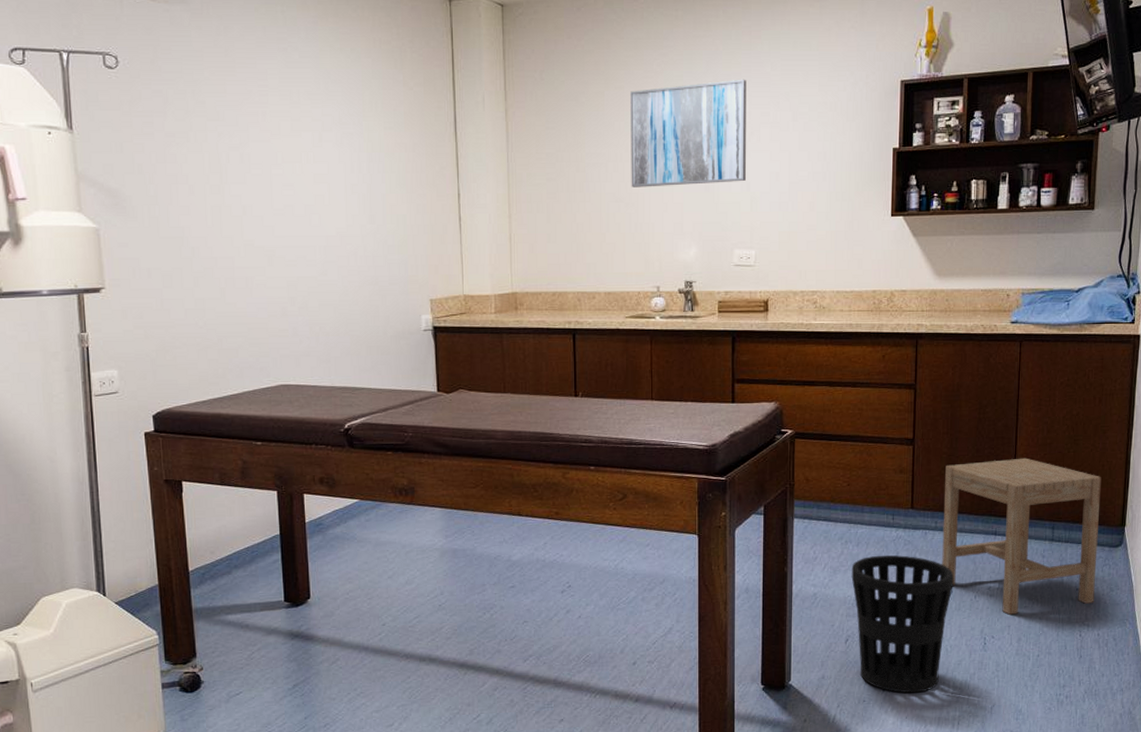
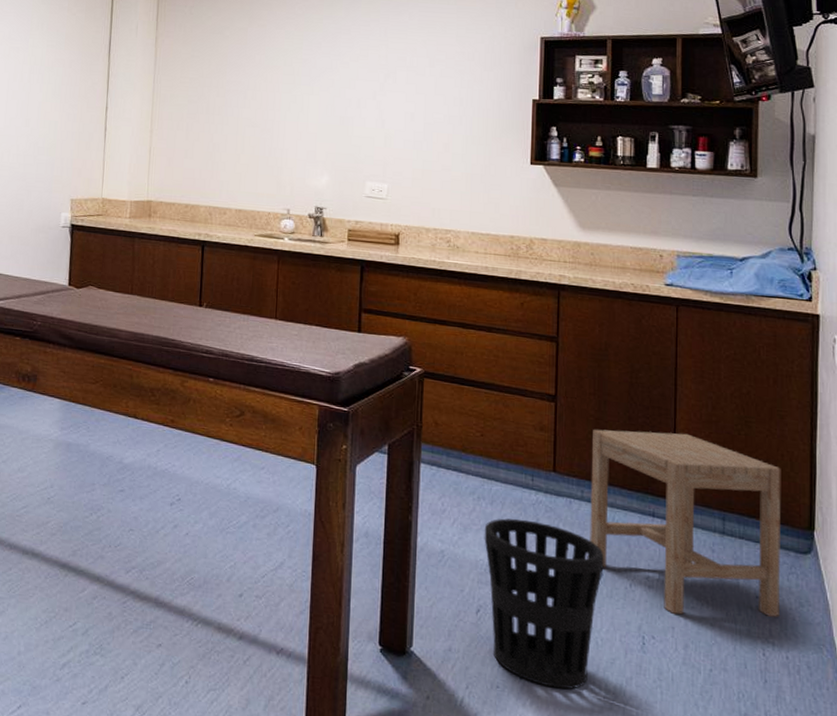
wall art: present [630,79,746,187] -> none [267,25,384,119]

